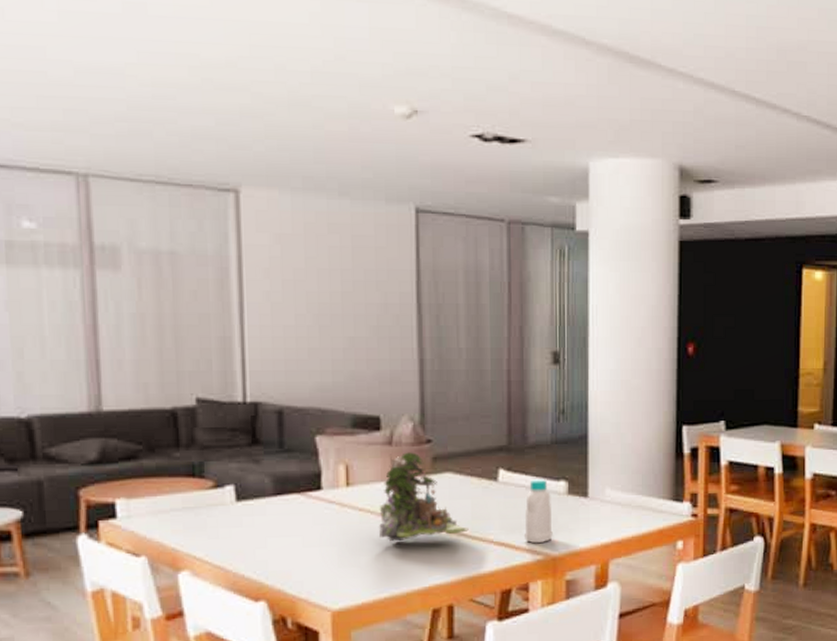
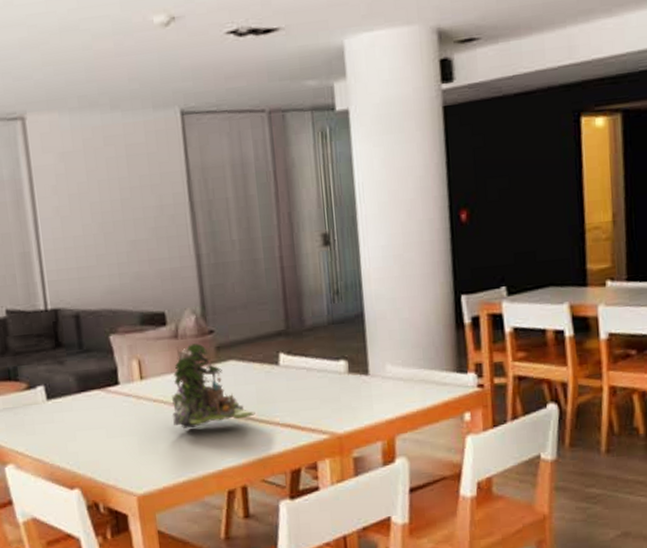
bottle: present [525,479,553,544] -> none [308,360,337,423]

